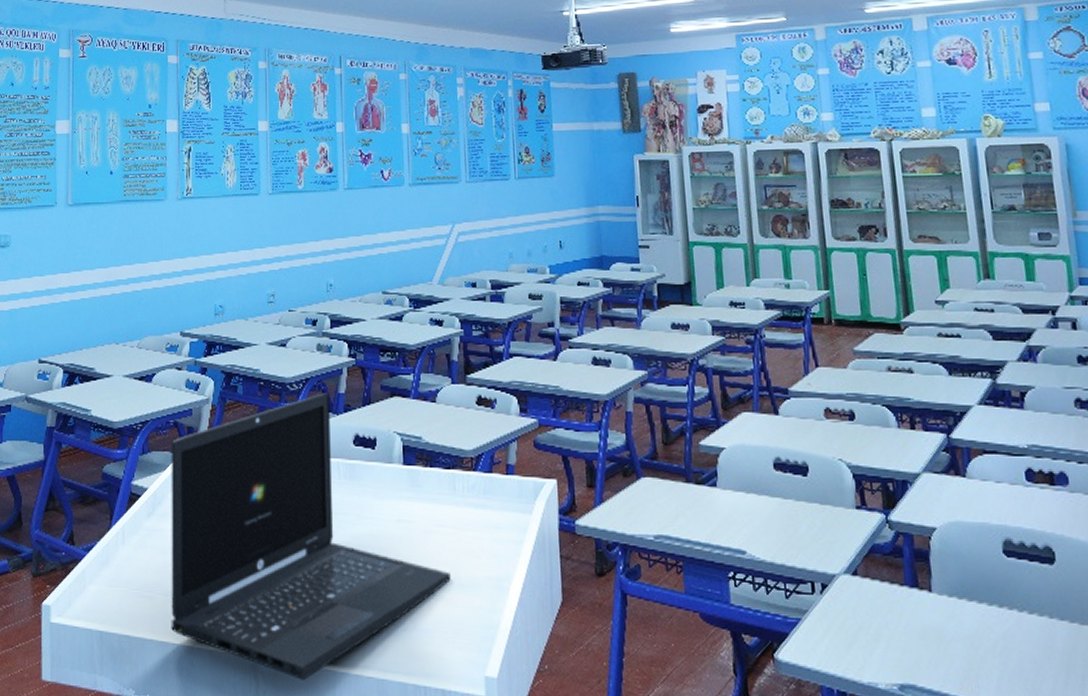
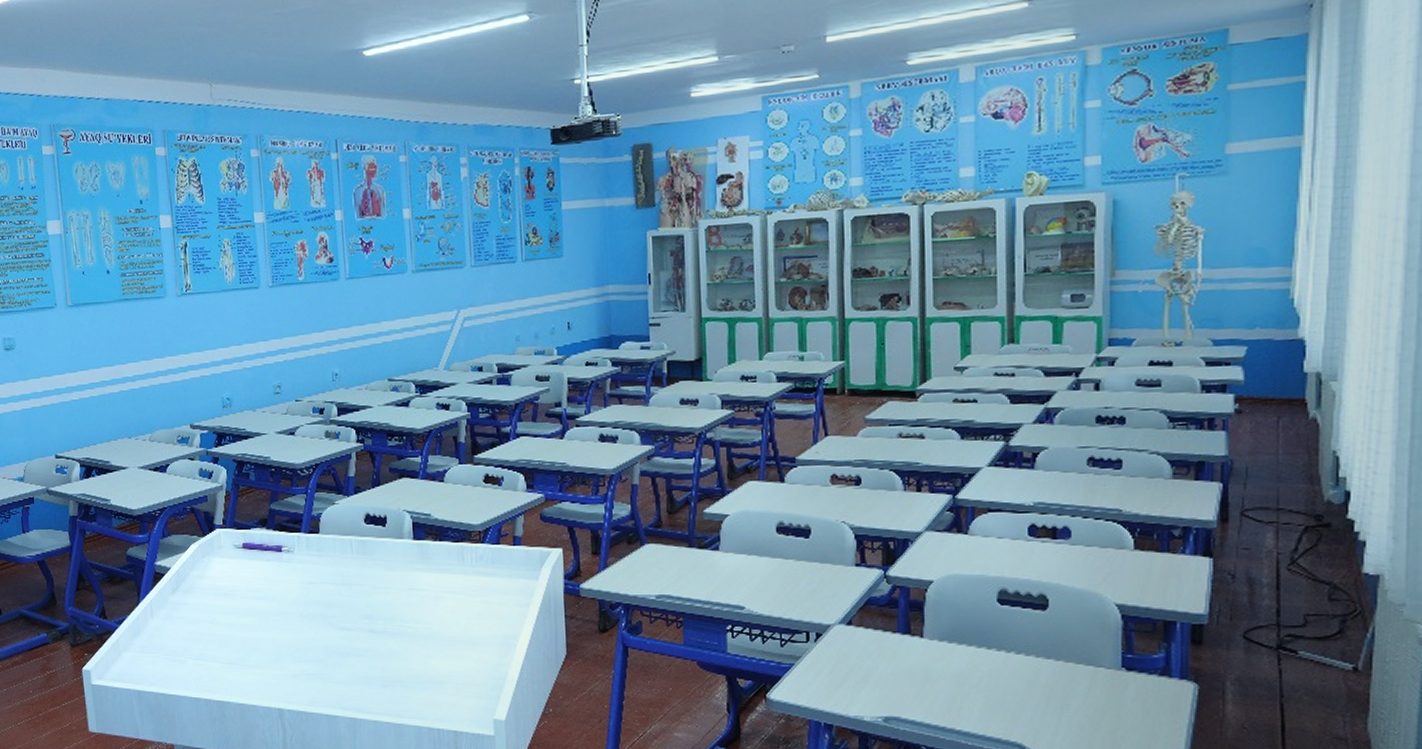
laptop: present [171,393,451,680] -> none [189,477,461,726]

